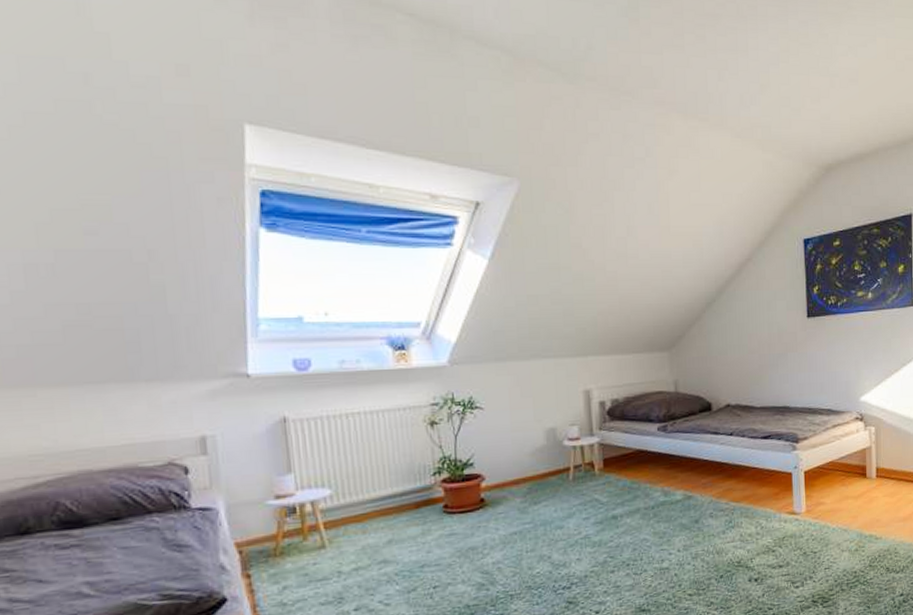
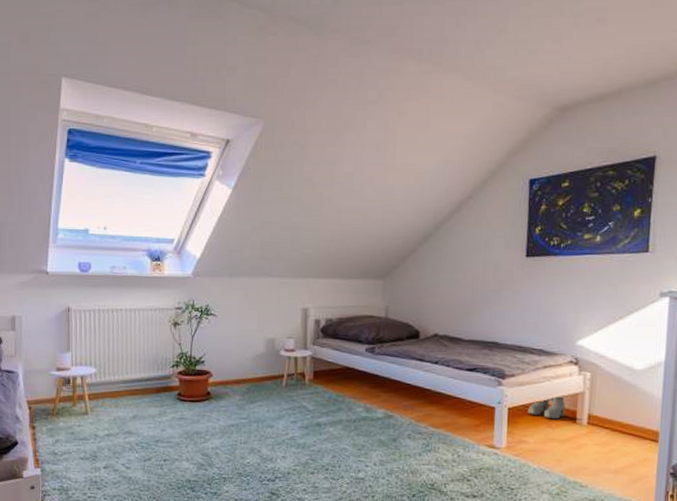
boots: none [822,452,856,477] -> present [527,395,566,420]

